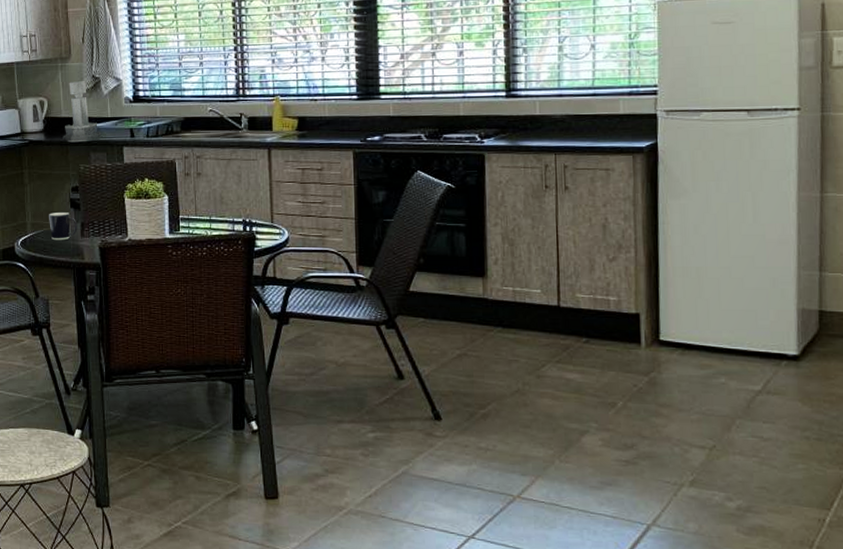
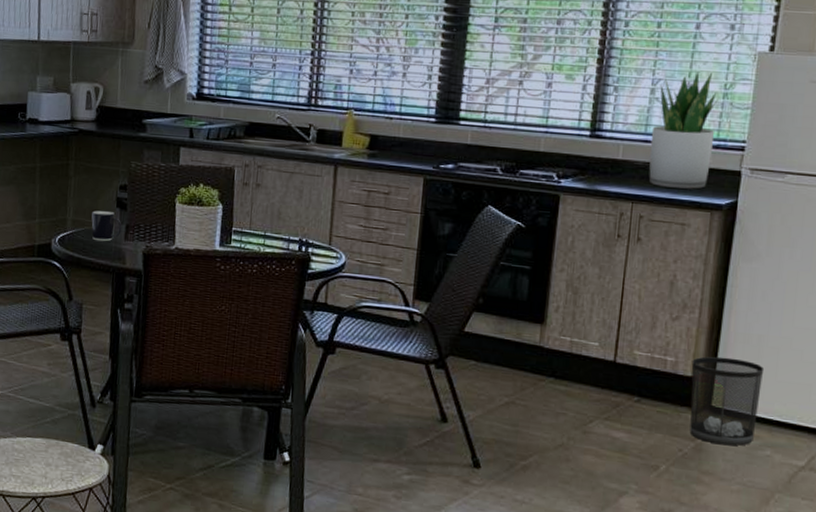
paper towel holder: present [62,80,103,143] -> none [114,69,159,138]
planter: none [564,25,626,136] -> present [649,71,718,189]
waste bin: none [634,292,707,377] -> present [689,356,765,446]

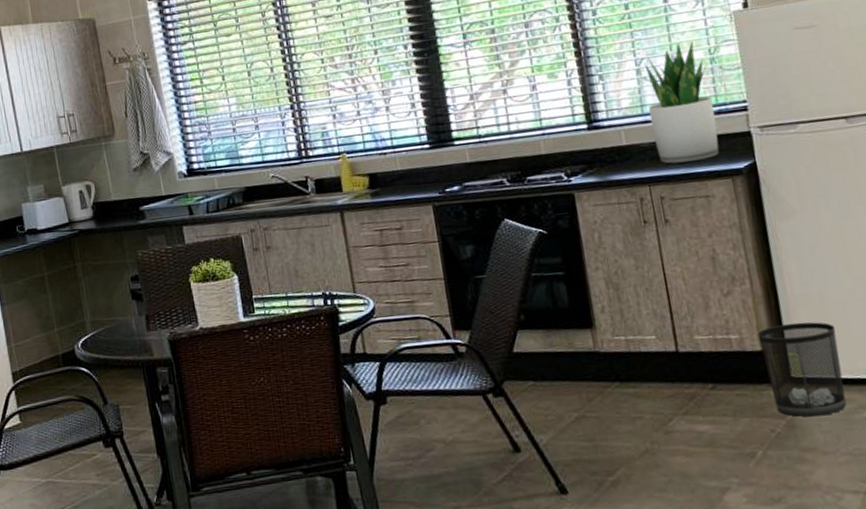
mug: present [91,210,122,242] -> none [109,305,142,338]

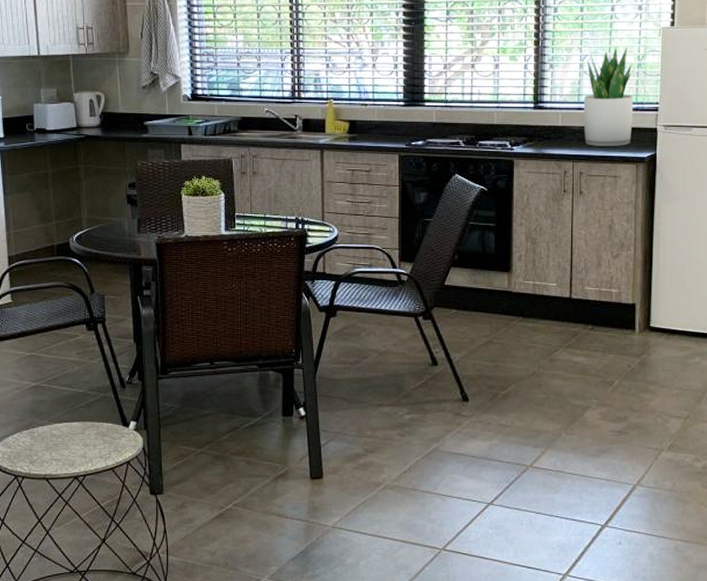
waste bin: present [757,322,847,417] -> none [632,285,689,358]

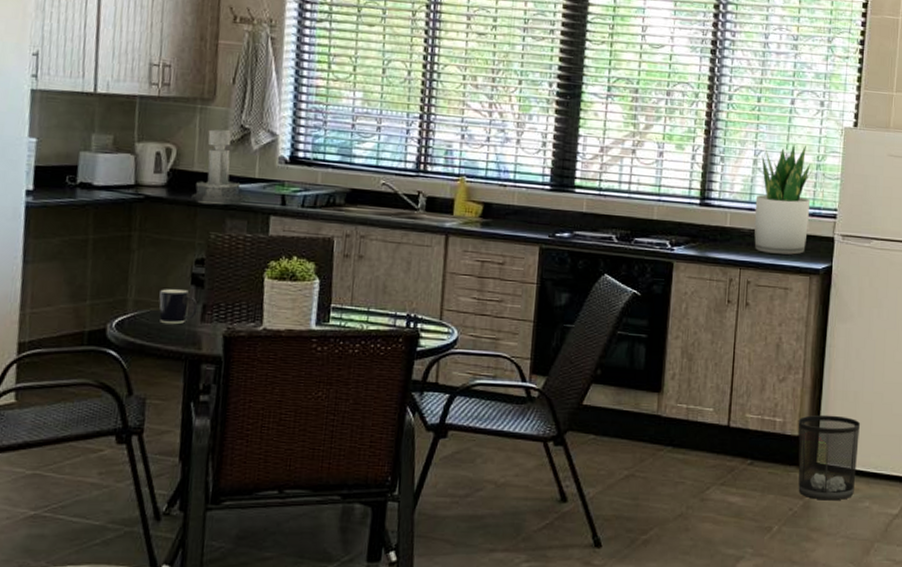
mug: none [105,207,134,236] -> present [159,288,198,325]
paper towel holder: none [119,76,161,139] -> present [189,129,245,206]
waste bin: none [632,285,689,358] -> present [798,414,861,501]

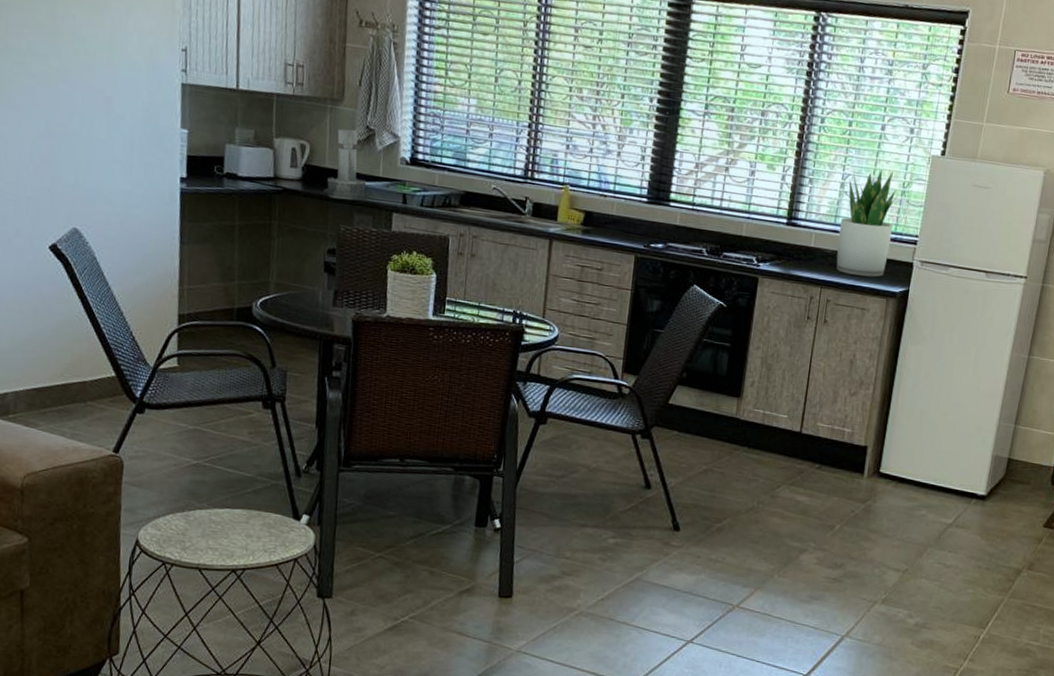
mug: present [159,288,198,325] -> none [296,274,330,308]
waste bin: present [798,414,861,501] -> none [861,428,924,507]

